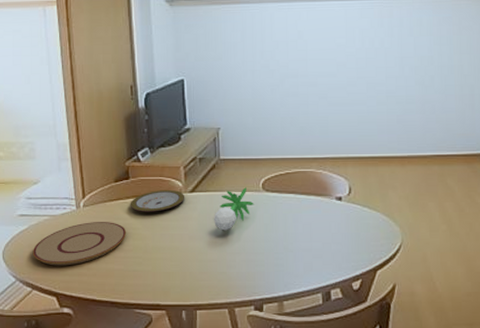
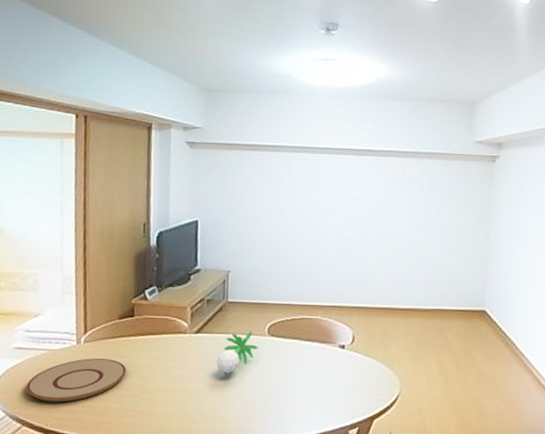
plate: present [130,189,185,212] -> none [132,329,190,351]

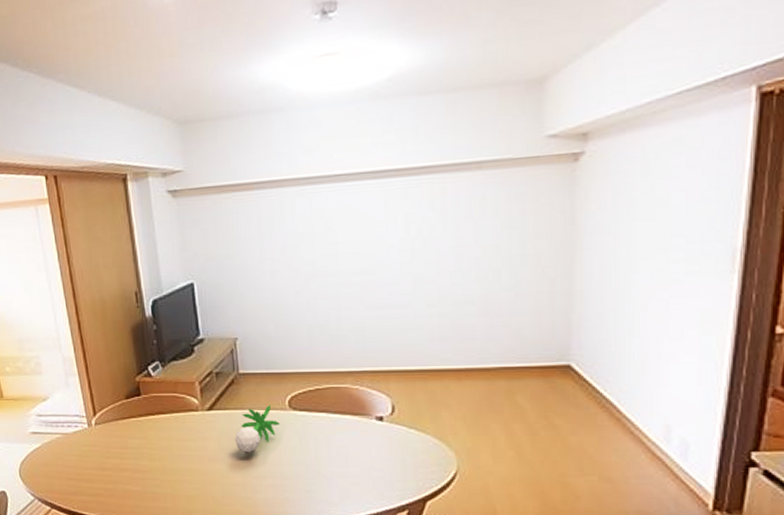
plate: present [26,358,127,403] -> none [48,441,142,486]

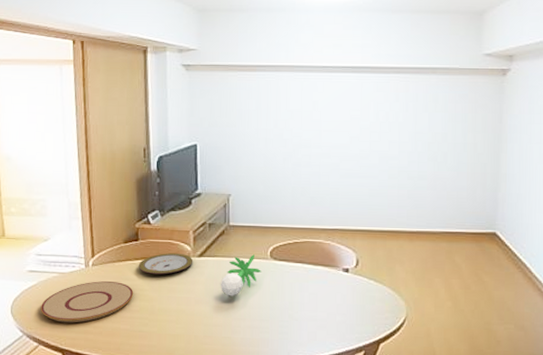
plate: none [48,441,142,486] -> present [40,281,134,323]
plate: none [143,407,203,431] -> present [138,252,193,275]

